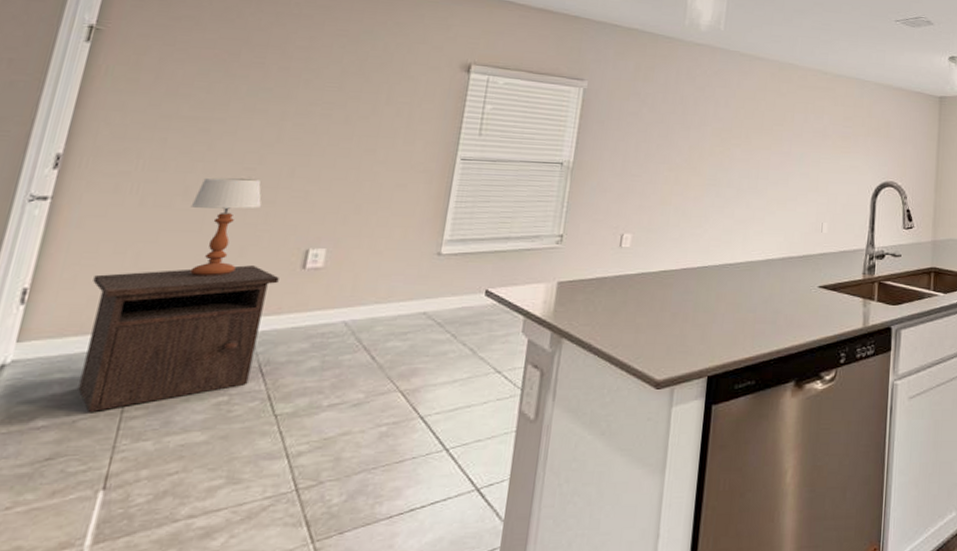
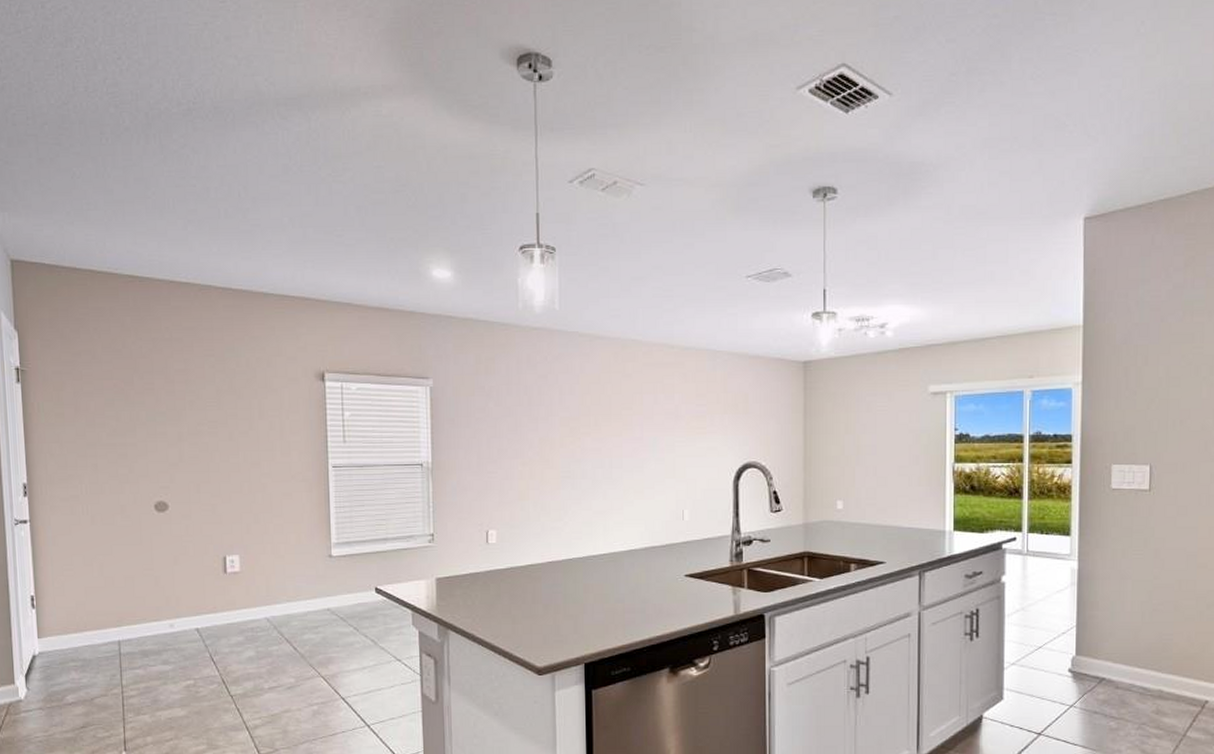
nightstand: present [78,265,279,412] -> none [76,572,209,692]
table lamp: present [190,177,262,277] -> none [129,495,182,582]

